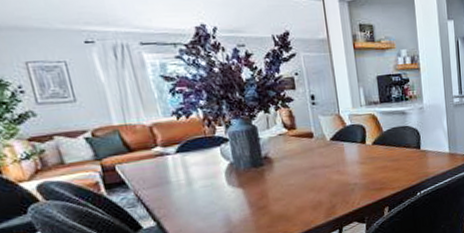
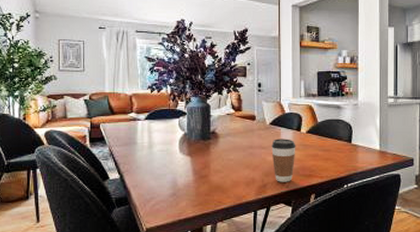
coffee cup: none [335,153,364,201] -> present [271,139,296,182]

